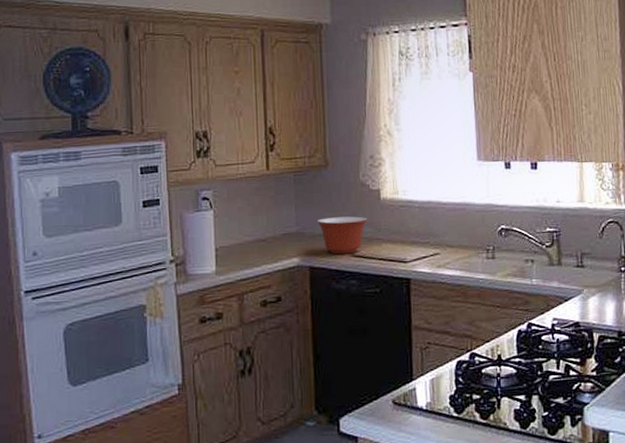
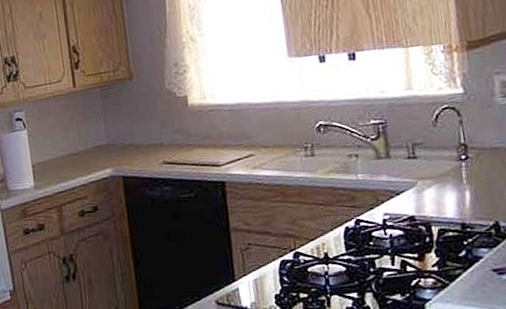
mixing bowl: present [317,216,368,255] -> none [126,124,177,163]

